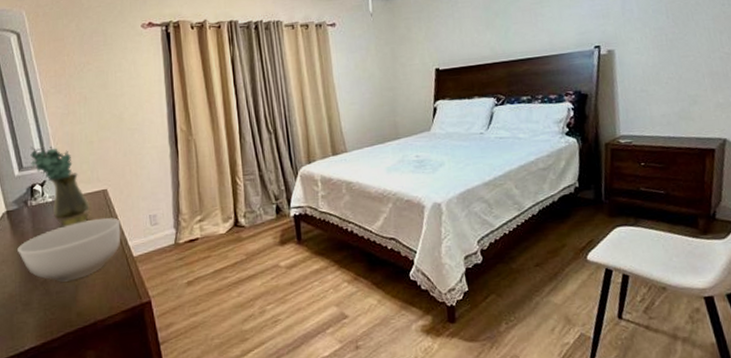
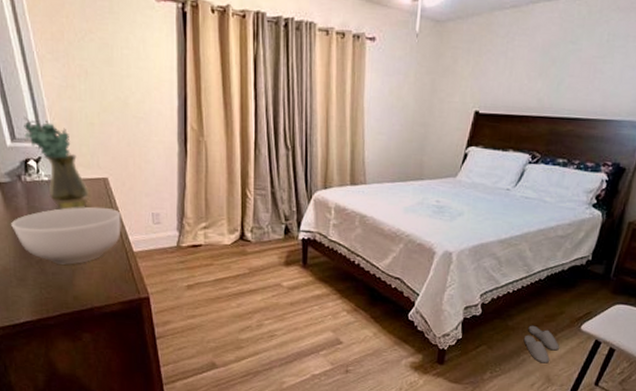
slippers: none [531,264,571,304] -> present [523,325,559,364]

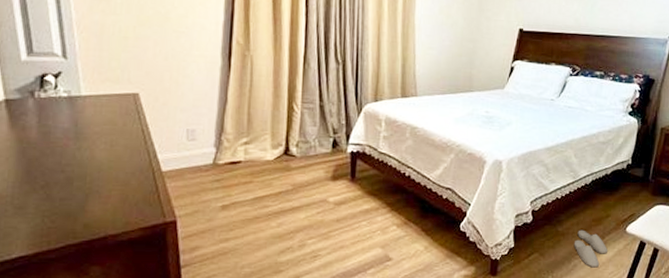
bowl: present [11,206,121,265] -> none [15,124,151,188]
vase: present [23,117,90,210] -> none [44,30,116,128]

